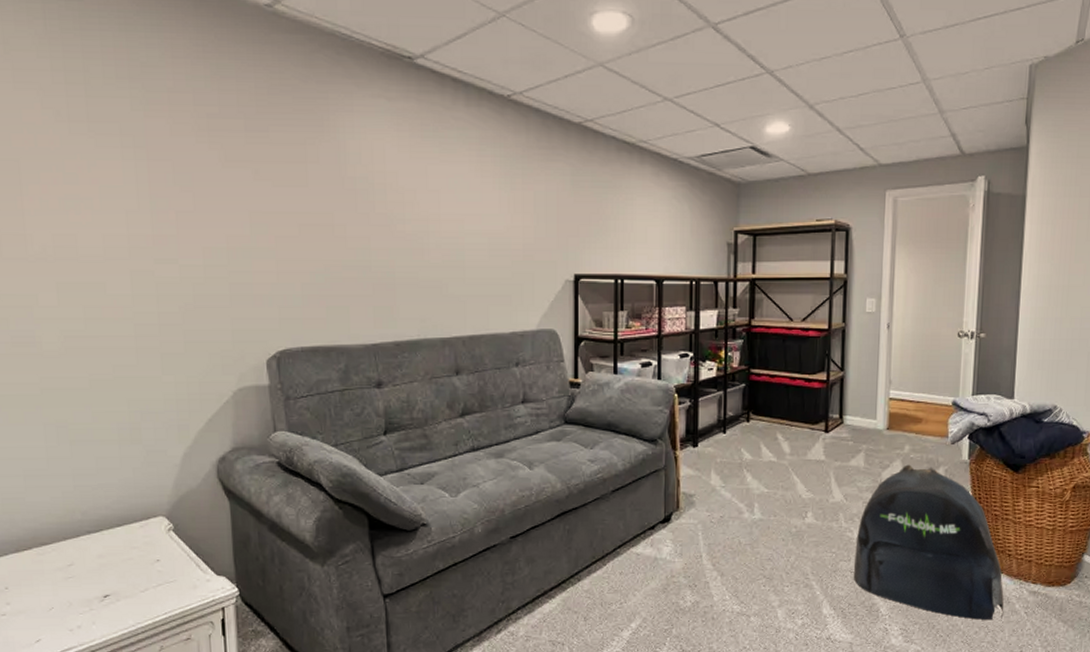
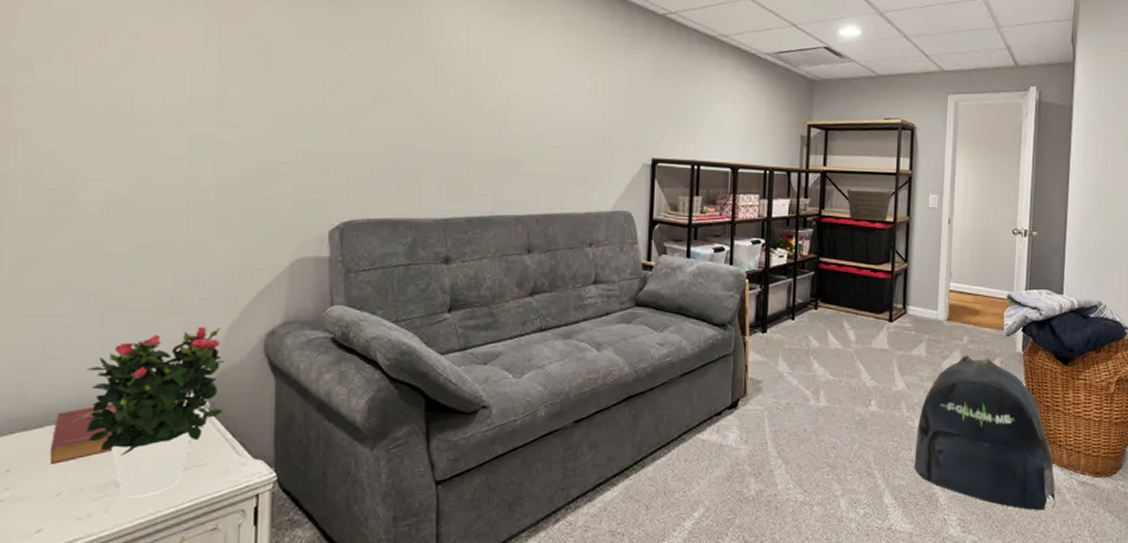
book: none [39,527,94,582] -> present [49,403,118,464]
potted flower: none [63,454,186,611] -> present [86,326,225,498]
basket: none [777,297,827,328] -> present [846,189,893,221]

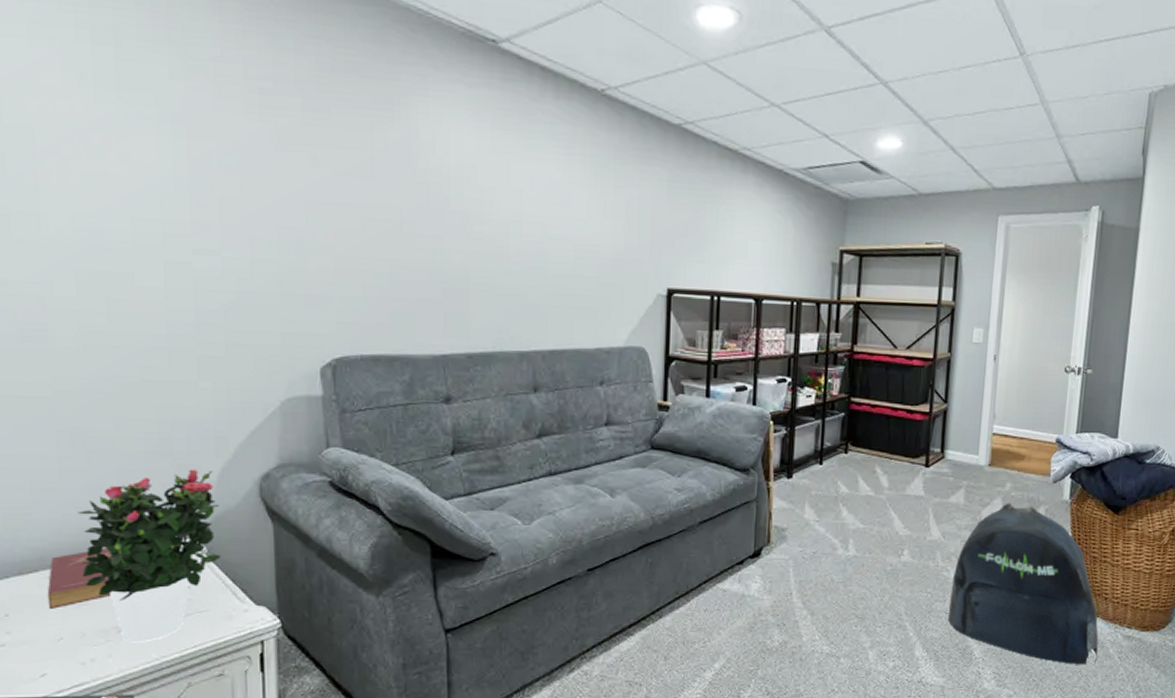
basket: present [846,189,893,221] -> none [881,322,933,357]

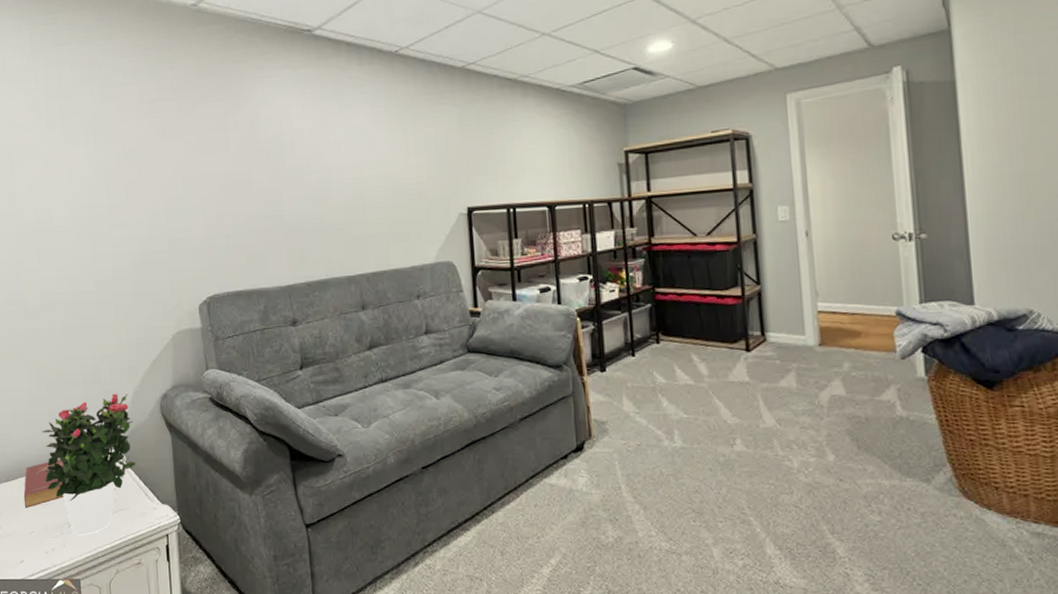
backpack: present [947,503,1099,664] -> none [797,384,1000,566]

